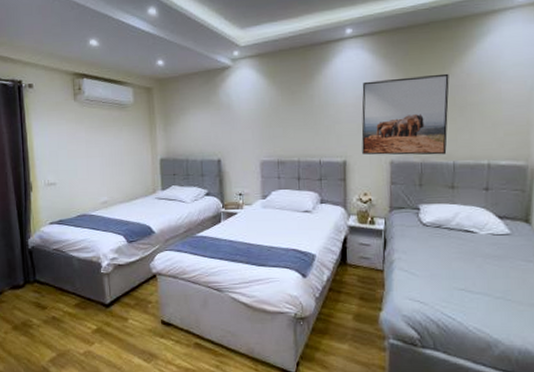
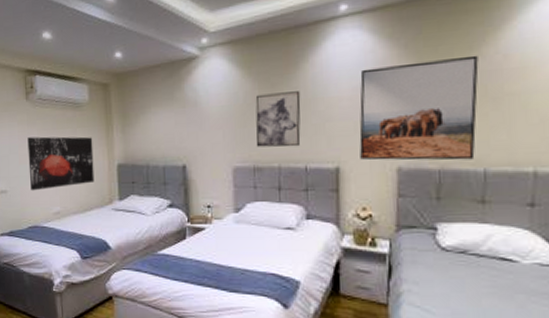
wall art: none [76,134,139,183] -> present [27,136,95,191]
wall art: none [279,98,316,144] -> present [255,91,301,147]

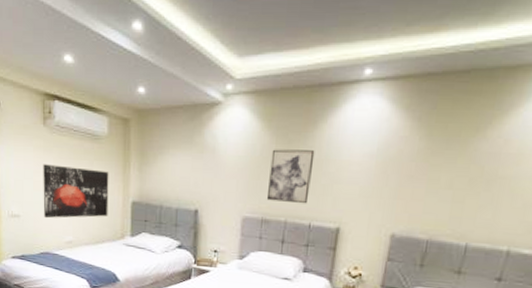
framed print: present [359,55,479,161] -> none [360,136,483,234]

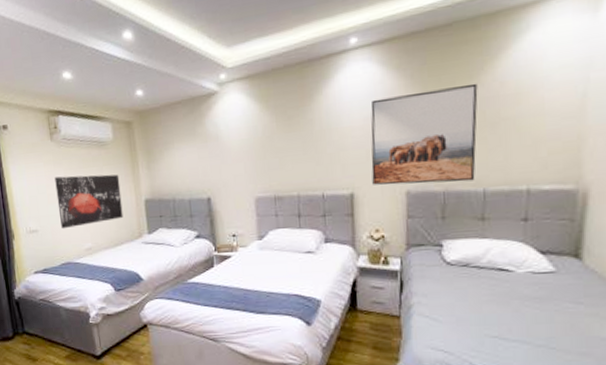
wall art: present [266,149,315,204] -> none [273,122,317,178]
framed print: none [360,136,483,234] -> present [370,83,478,185]

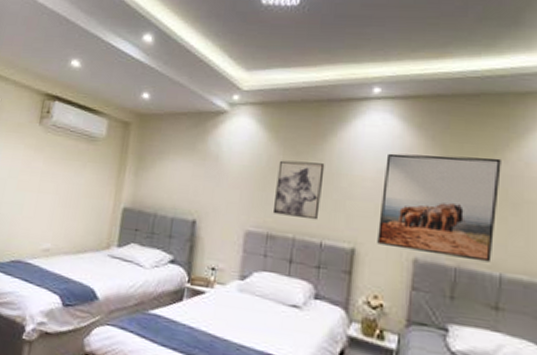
wall art: present [55,174,123,229] -> none [23,163,102,224]
wall art: none [273,122,317,178] -> present [272,160,325,220]

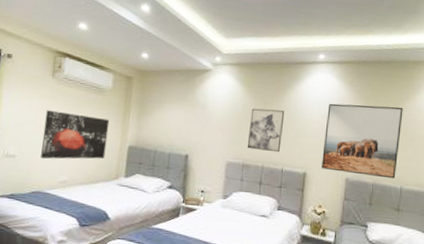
wall art: none [23,163,102,224] -> present [41,110,110,159]

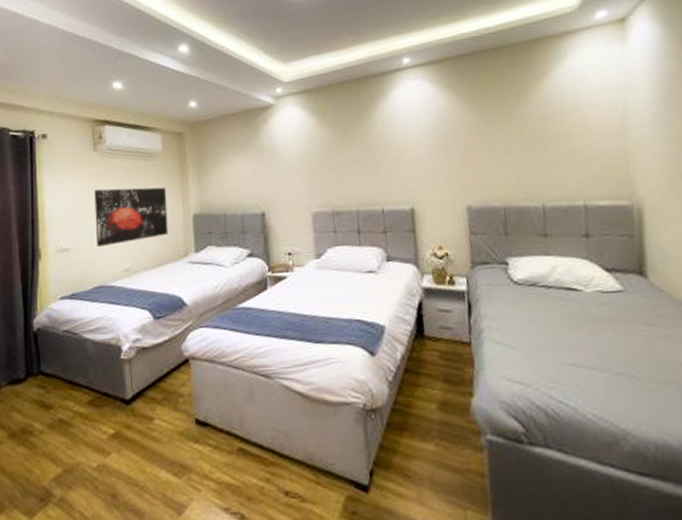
wall art: present [247,108,285,153] -> none [330,137,376,192]
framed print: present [321,103,403,179] -> none [426,102,534,200]

